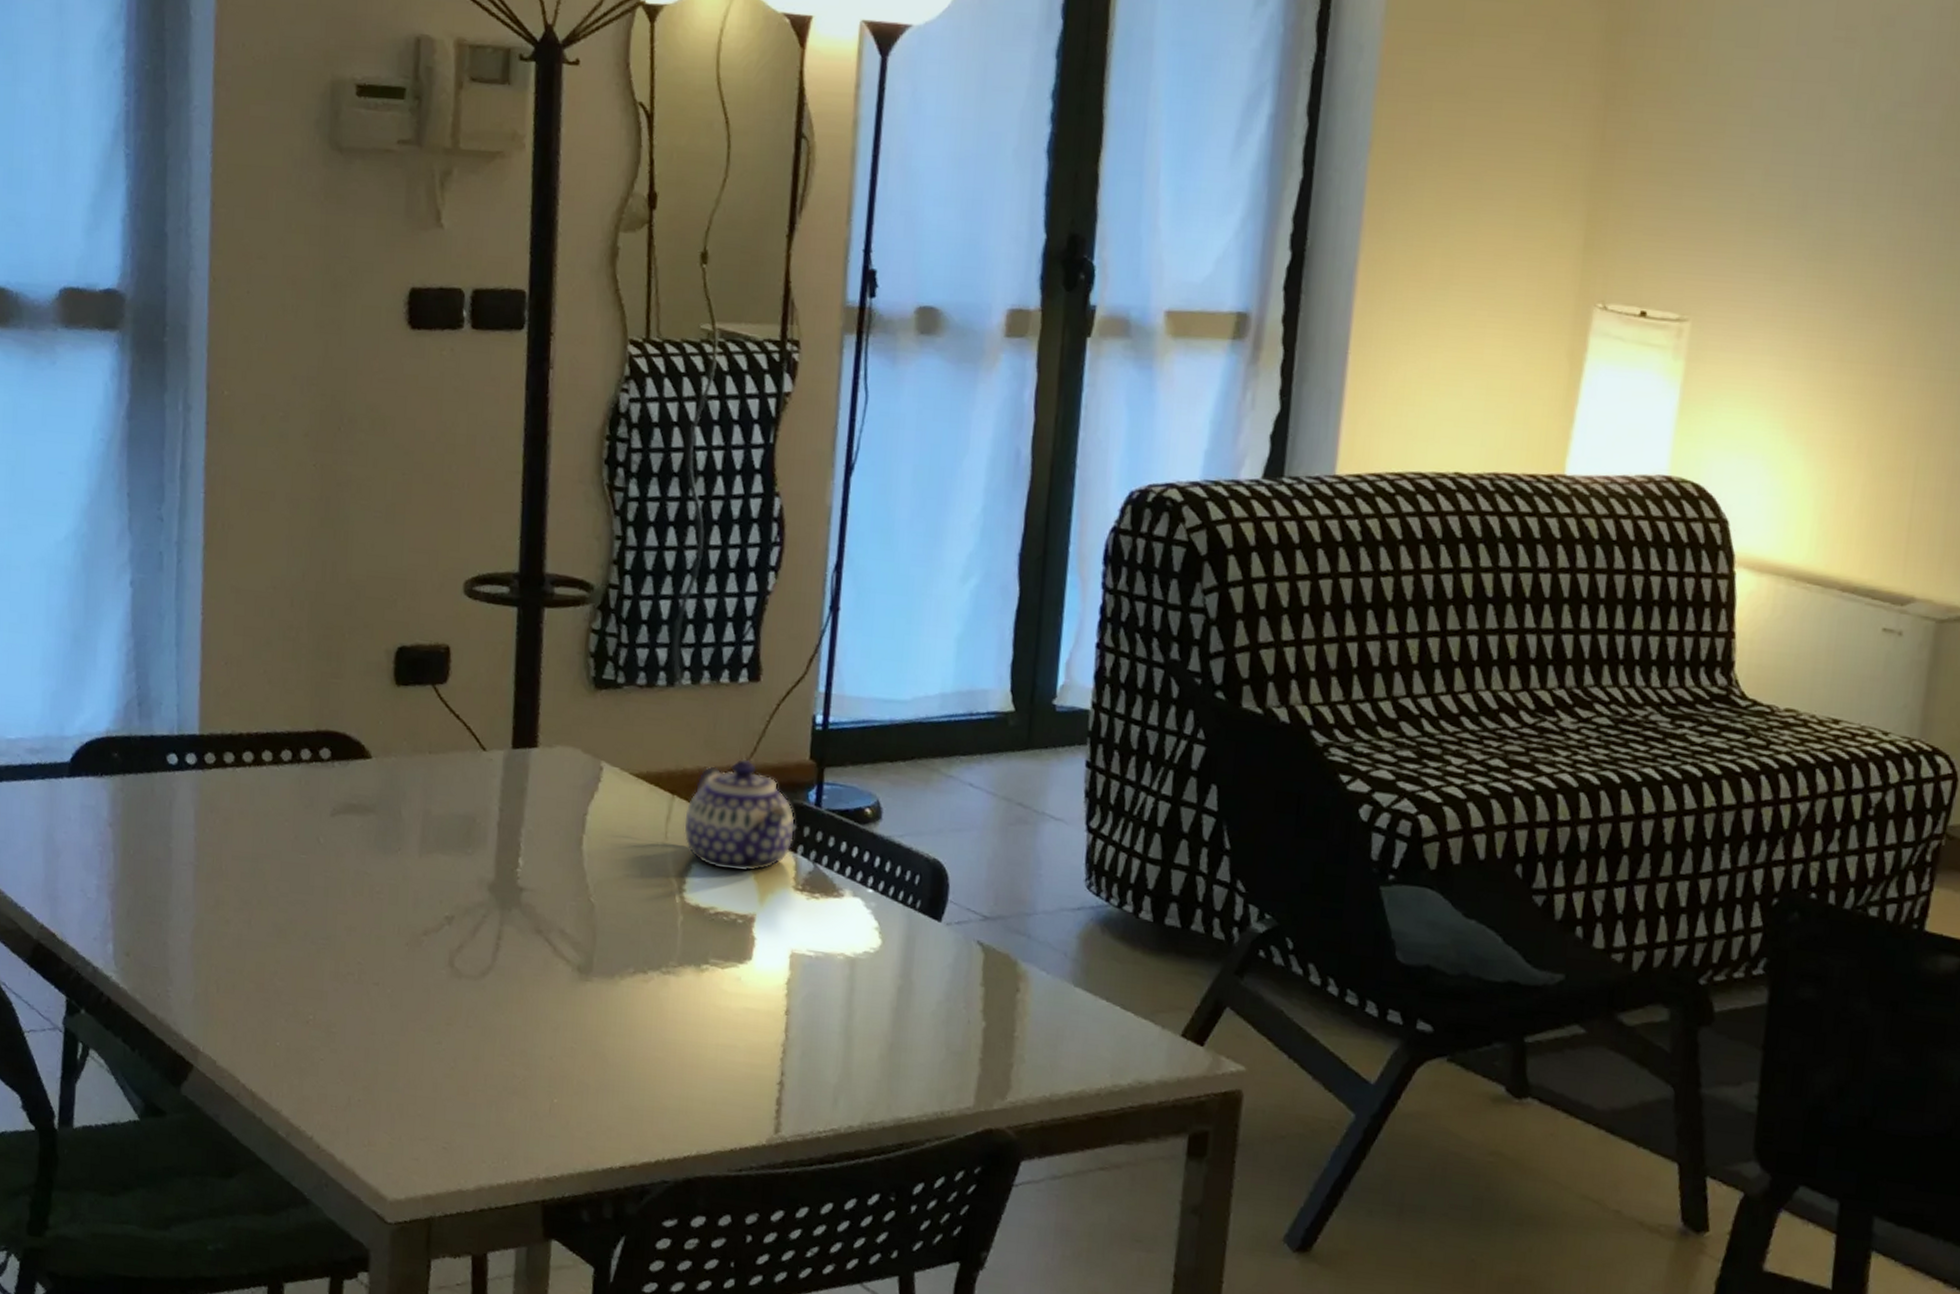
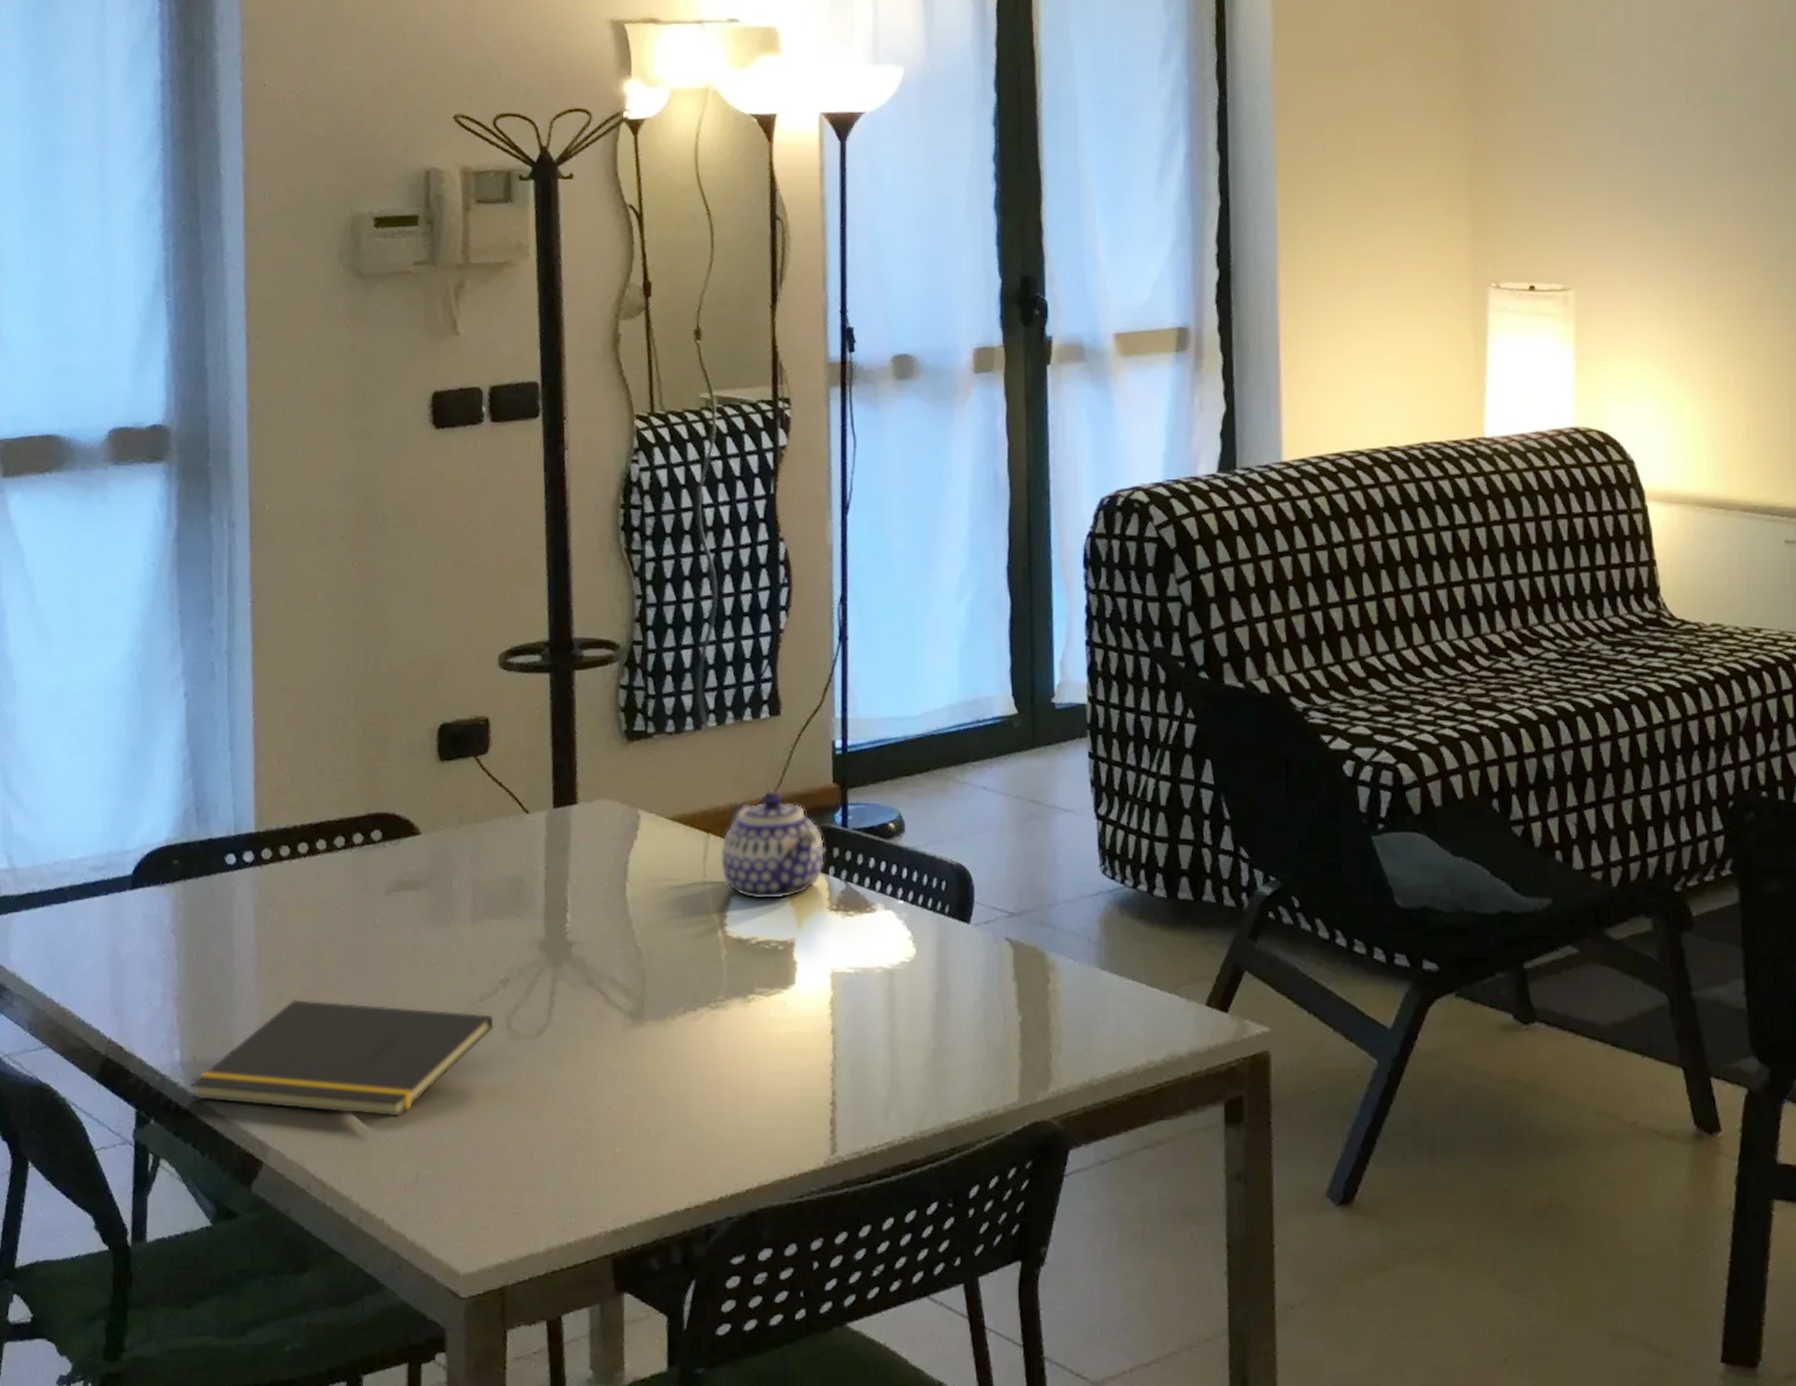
notepad: none [123,909,437,1040] -> present [191,1000,494,1117]

